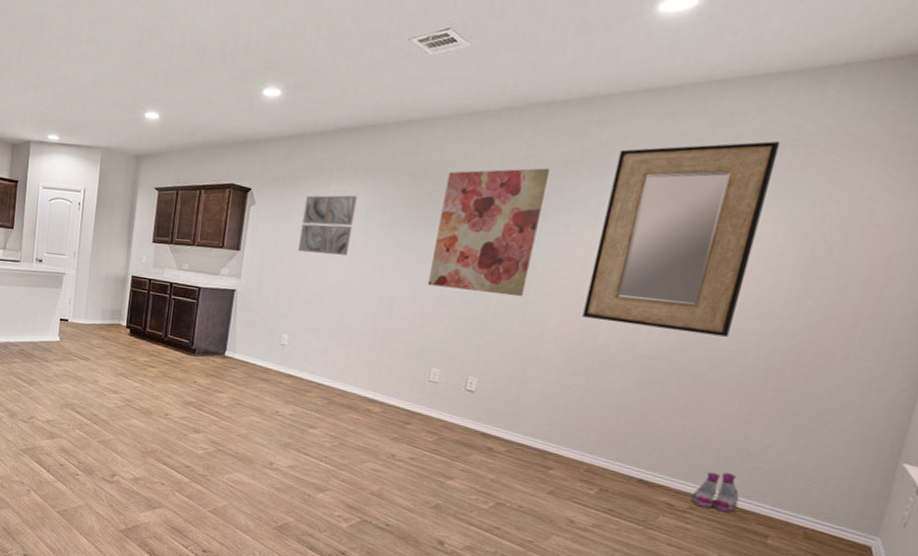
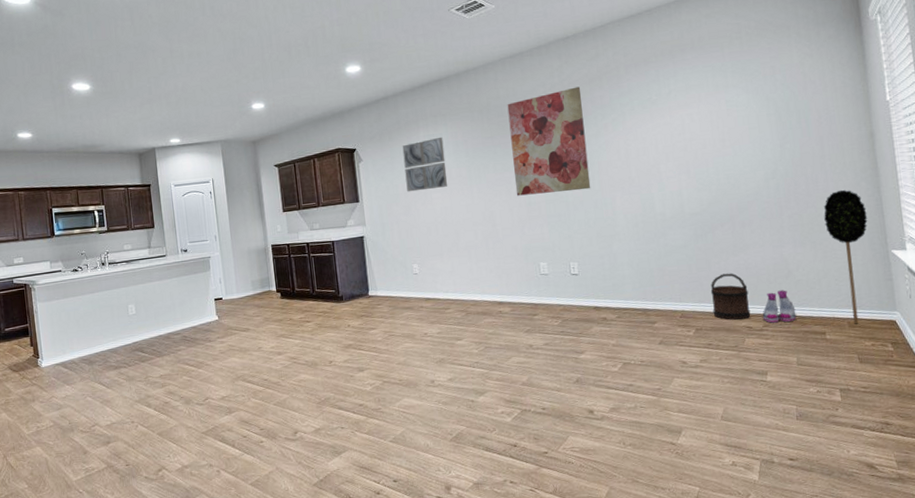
home mirror: present [582,141,781,337] -> none [624,37,744,194]
bucket: none [628,435,685,495] -> present [710,273,751,320]
decorative plant: none [812,373,890,538] -> present [824,189,868,324]

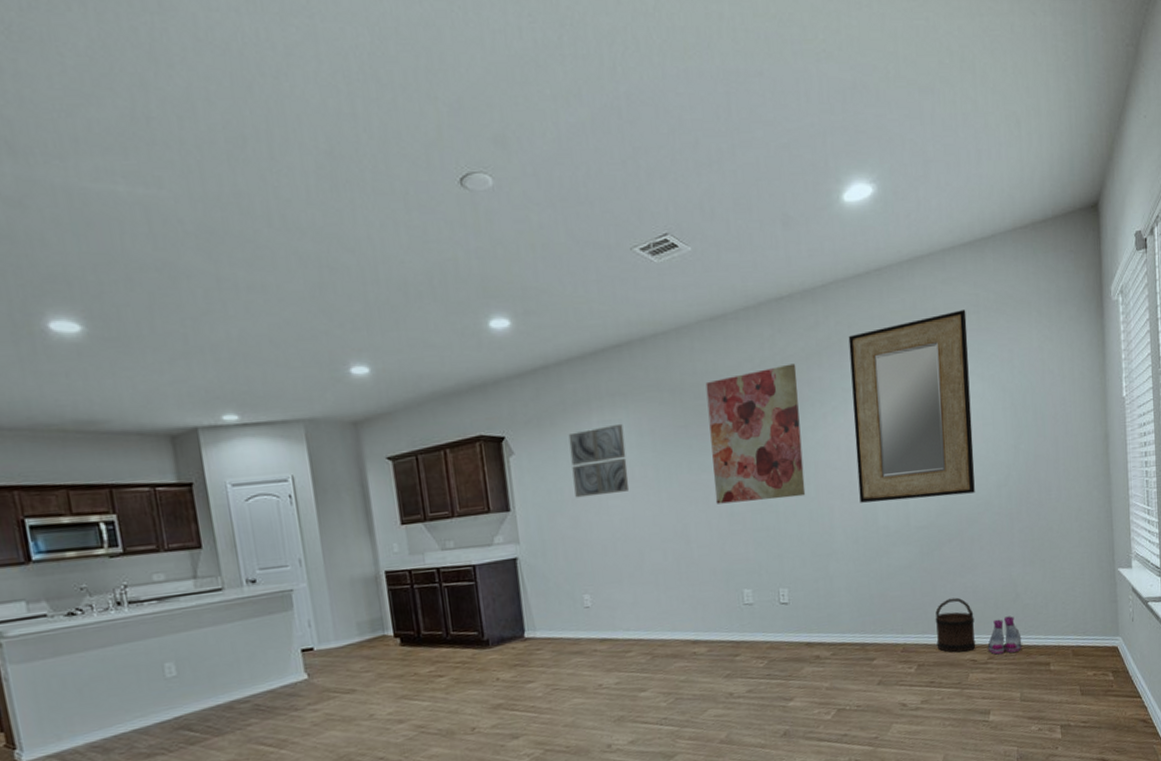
home mirror: none [624,37,744,194] -> present [848,310,975,503]
decorative plant: present [824,189,868,324] -> none [1055,499,1097,653]

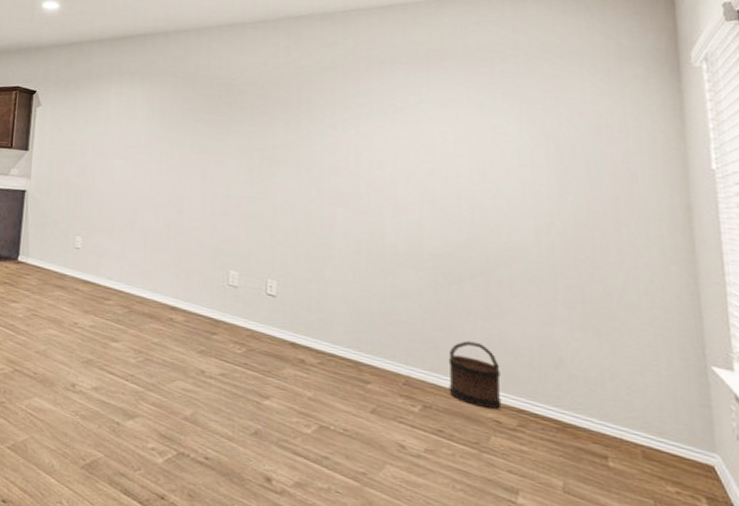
wall art: present [568,423,630,498] -> none [85,97,137,155]
wall art: present [705,363,806,504] -> none [213,73,309,195]
home mirror: present [848,310,975,503] -> none [365,51,507,234]
boots: present [988,616,1022,655] -> none [517,381,567,429]

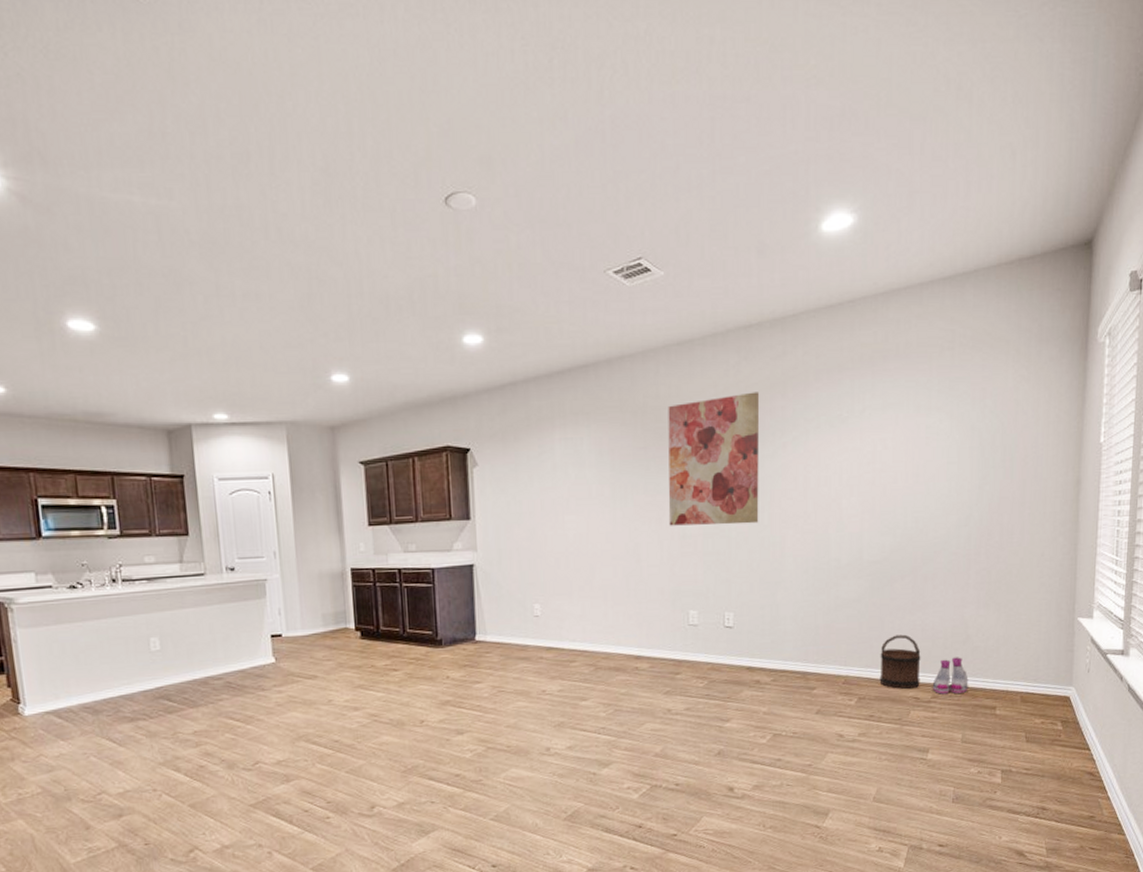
wall art: none [213,73,309,195] -> present [668,392,760,526]
boots: none [517,381,567,429] -> present [932,657,969,694]

